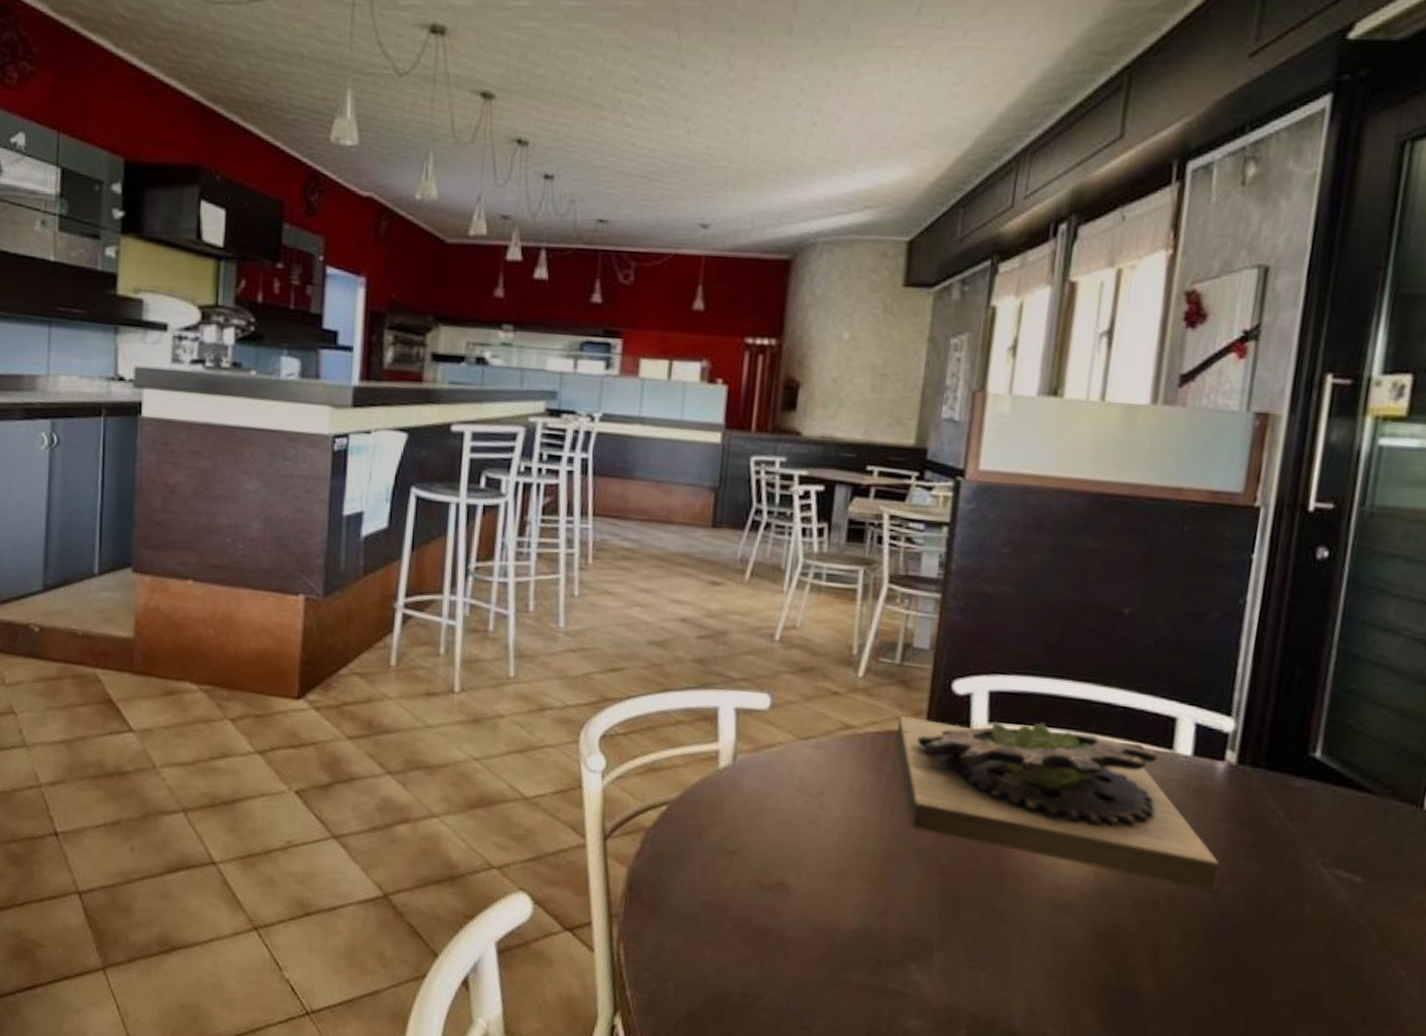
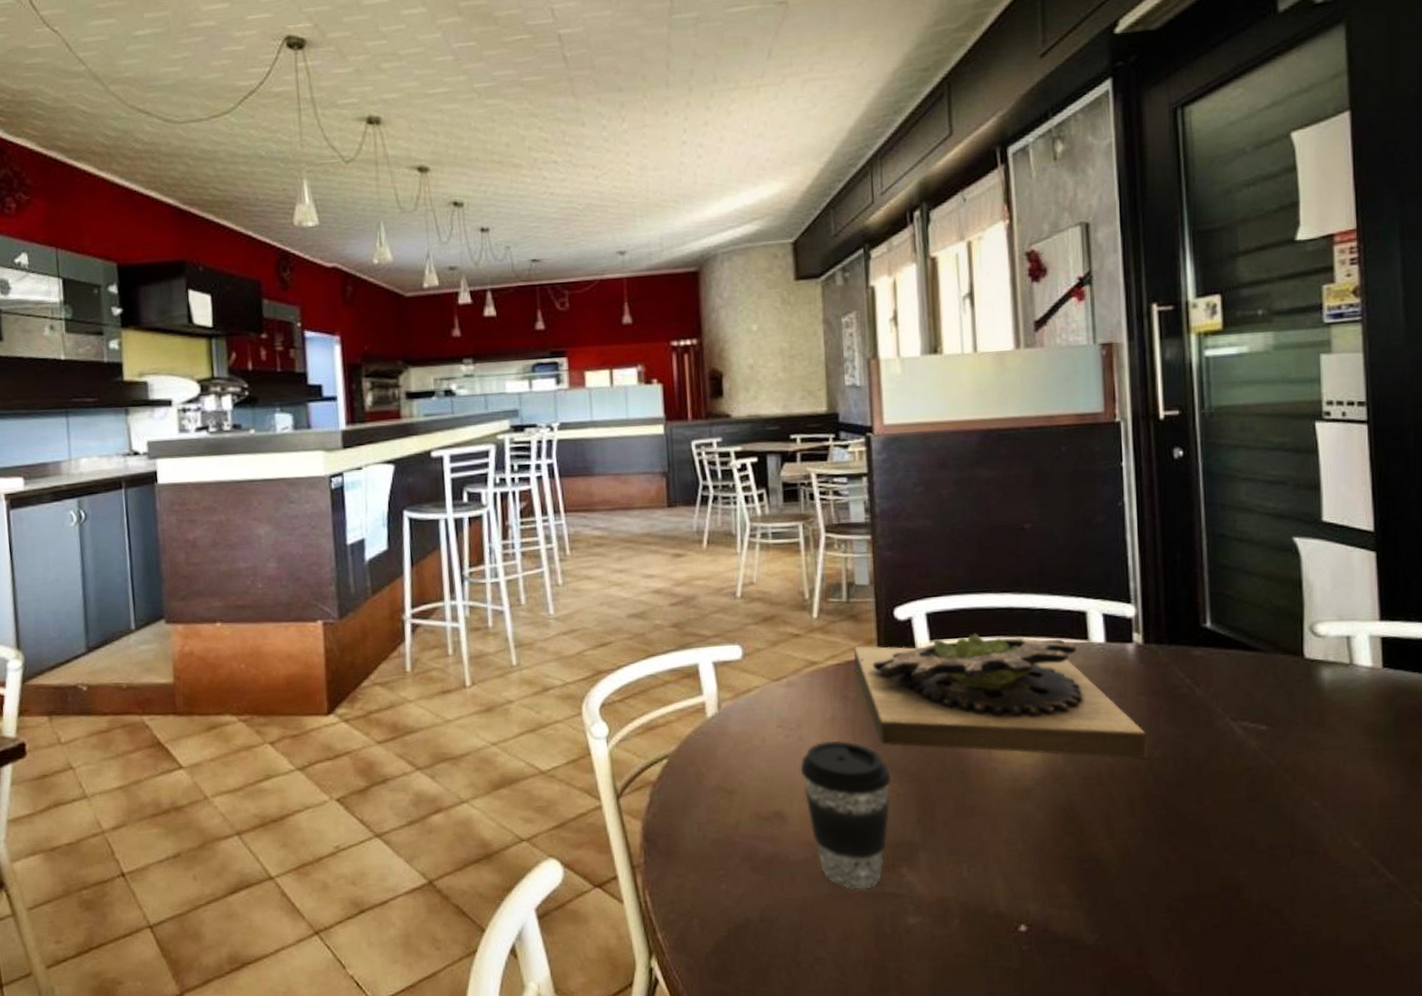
coffee cup: none [814,814,918,981] -> present [800,740,892,890]

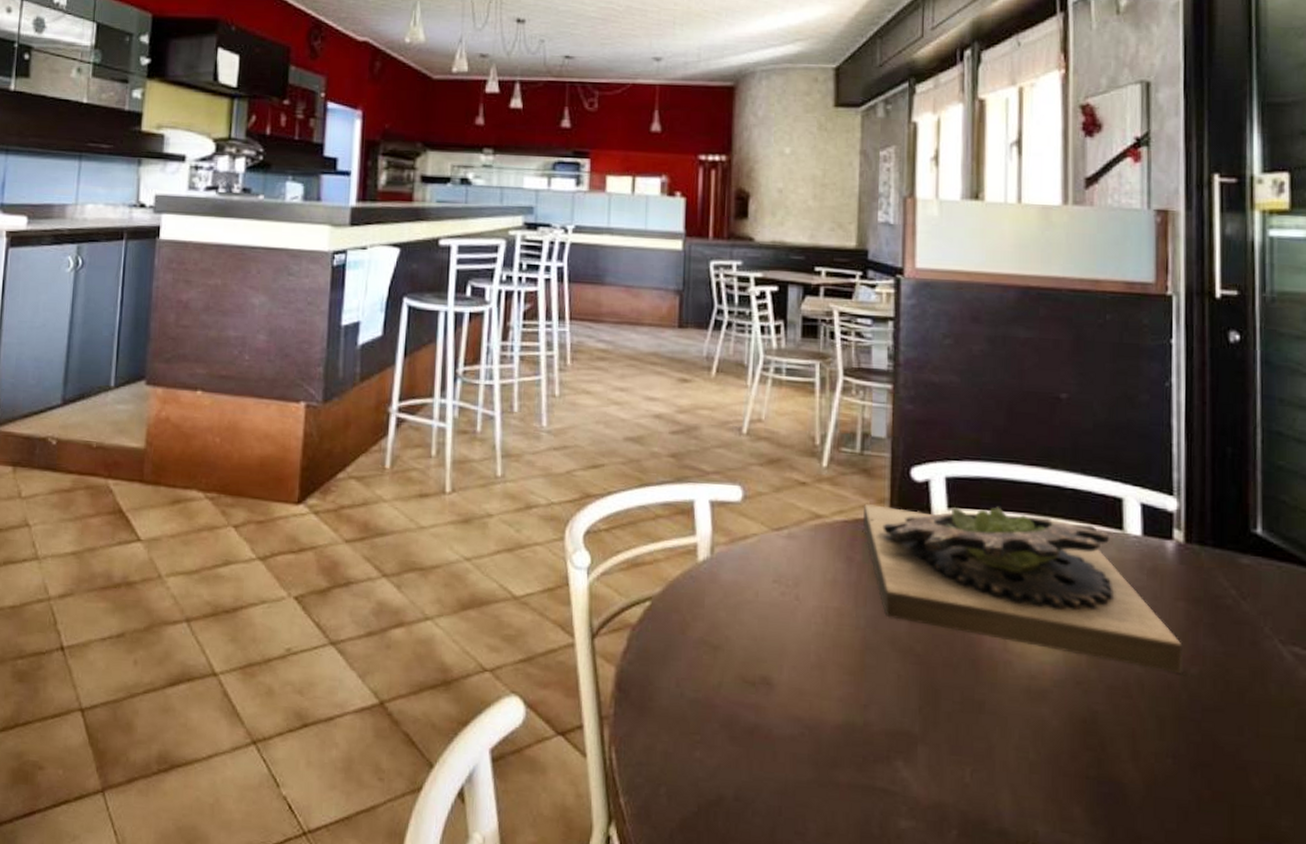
coffee cup: present [800,740,892,890] -> none [794,604,894,780]

